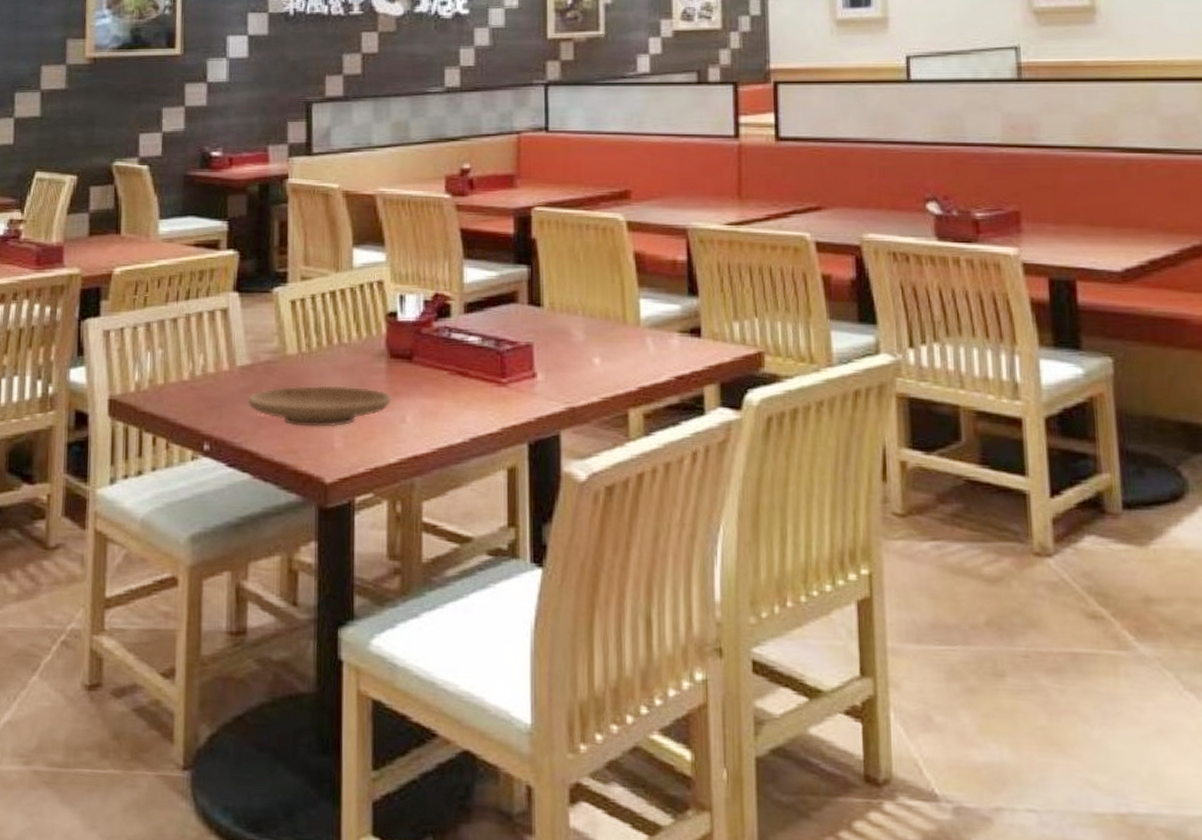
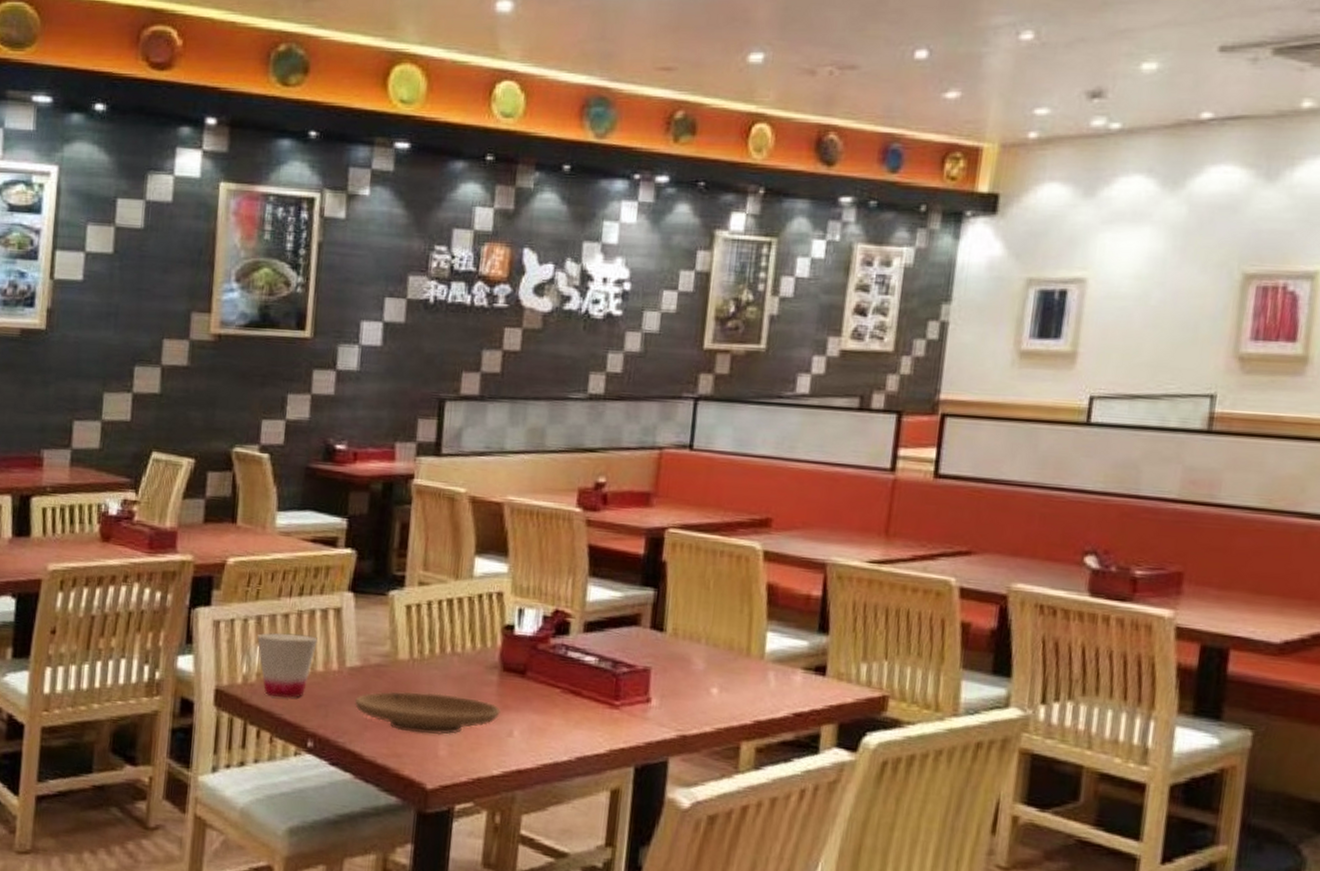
cup: none [147,337,207,402] -> present [257,633,318,698]

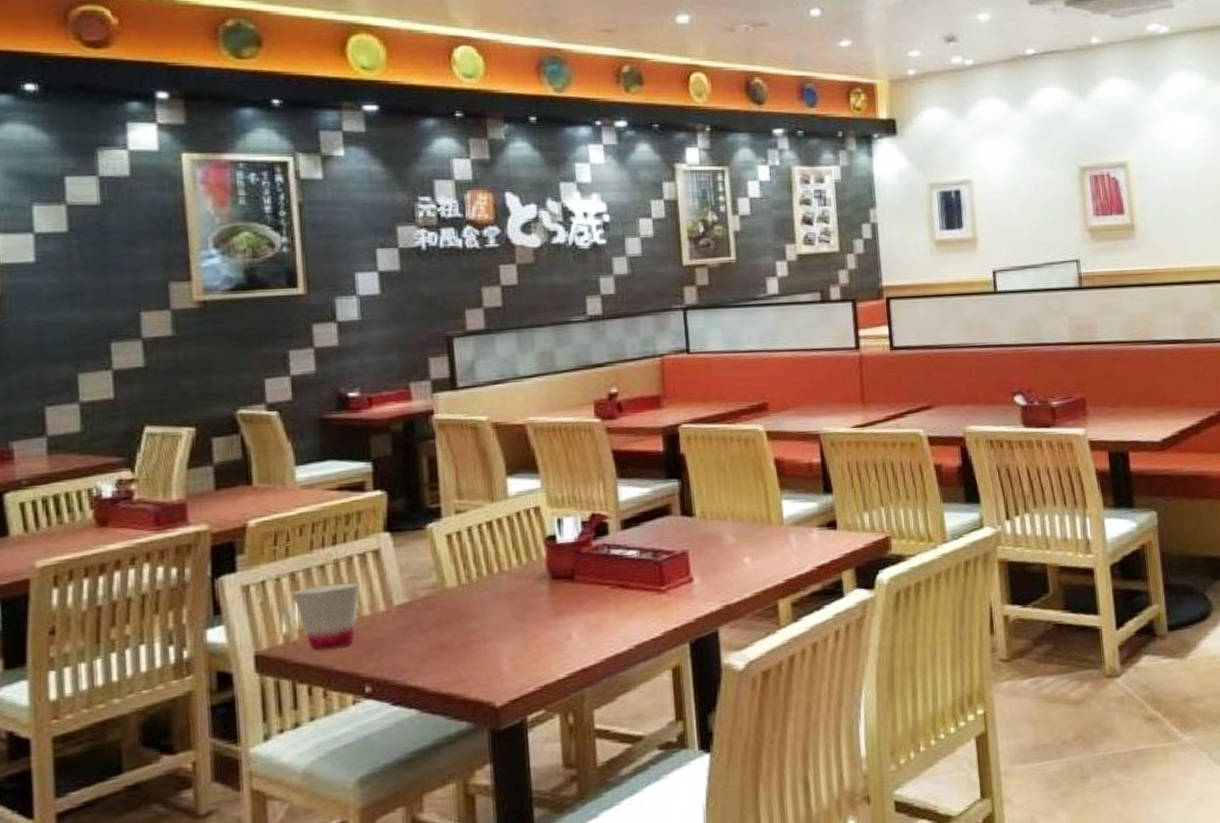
plate: present [354,691,501,736] -> none [408,610,557,657]

